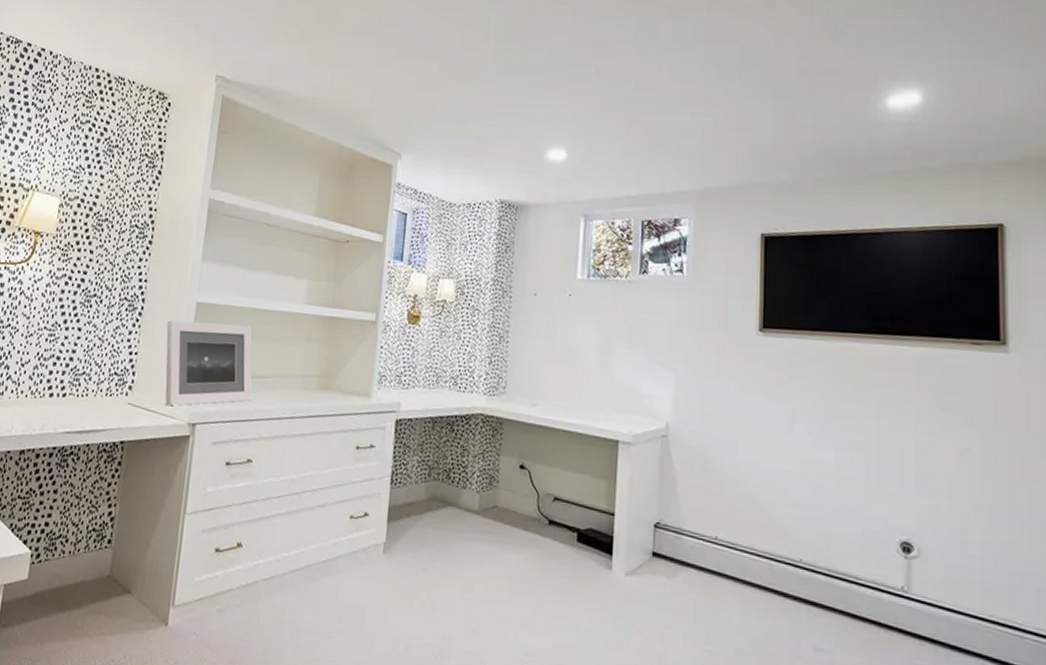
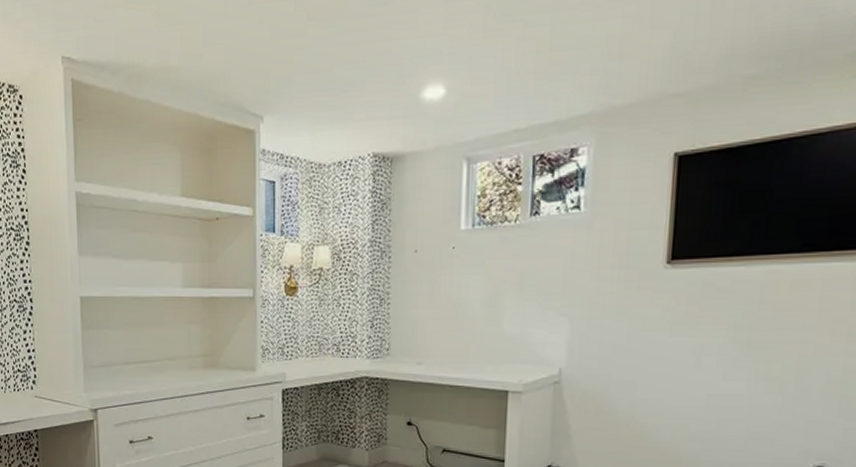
picture frame: present [165,320,253,406] -> none [56,313,145,395]

